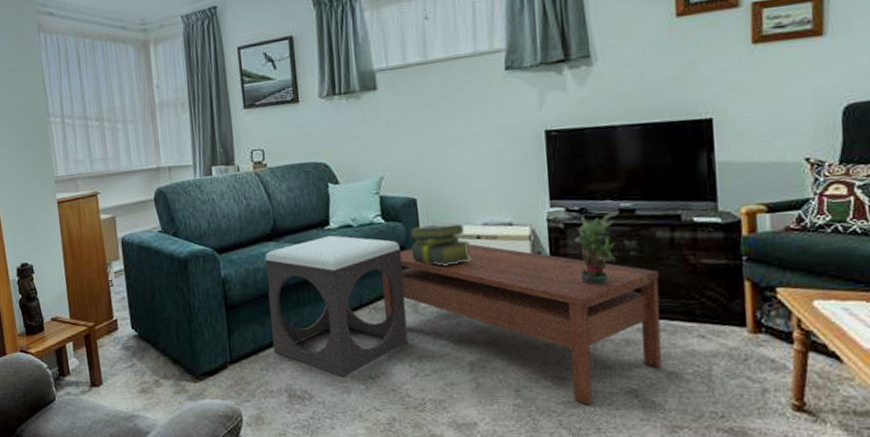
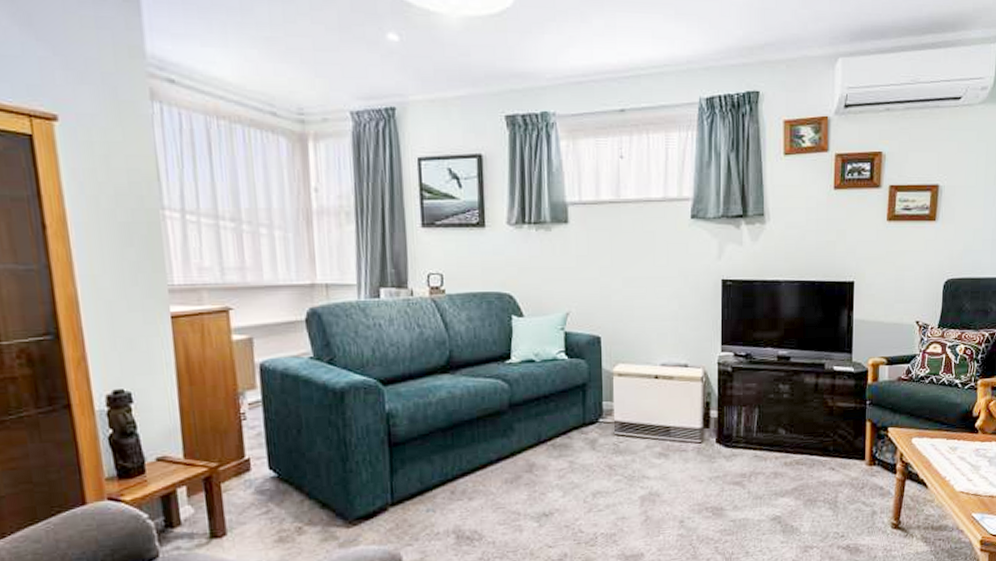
footstool: present [265,235,408,377] -> none [437,369,584,516]
coffee table: present [382,243,662,406] -> none [562,383,805,532]
stack of books: present [408,223,472,266] -> none [591,363,650,404]
potted plant: present [573,212,618,286] -> none [739,358,776,424]

